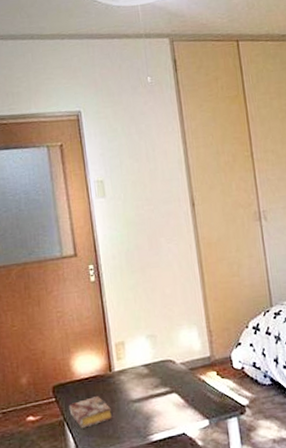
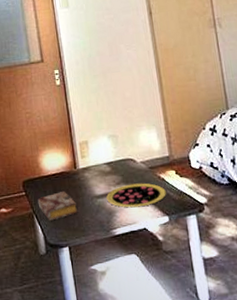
pizza: none [143,385,207,412] -> present [106,183,166,208]

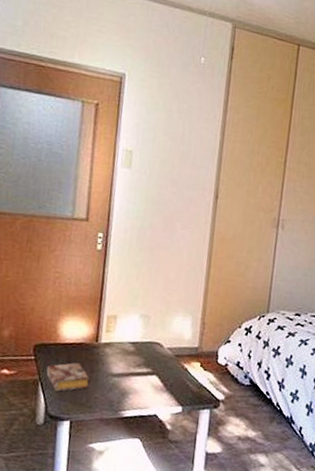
pizza: present [106,183,166,208] -> none [123,368,186,393]

